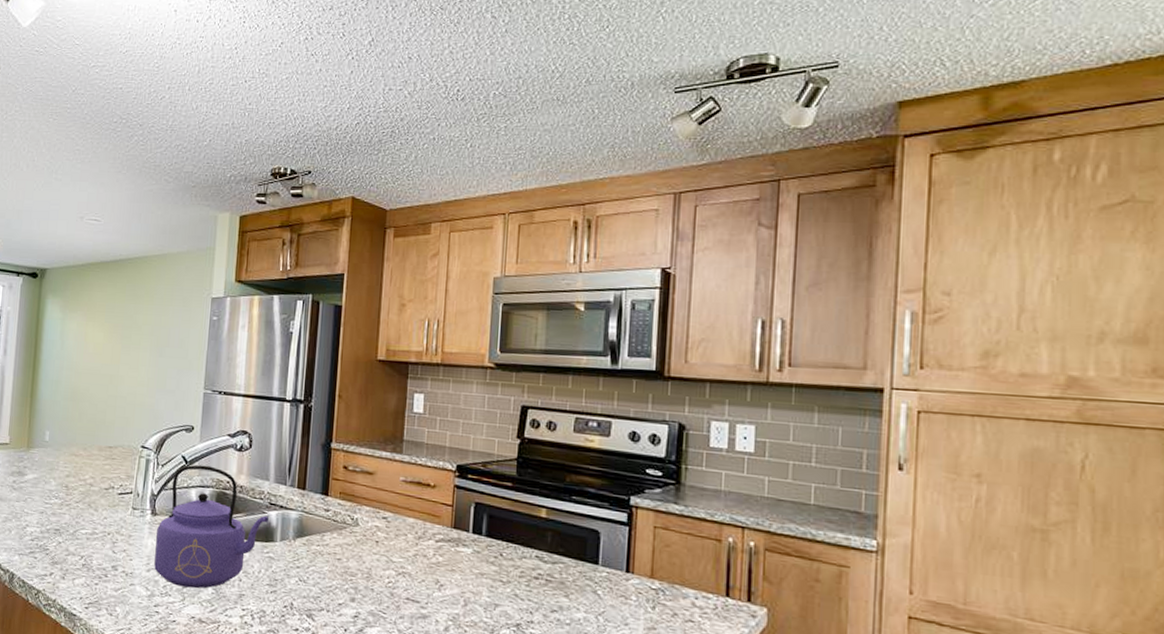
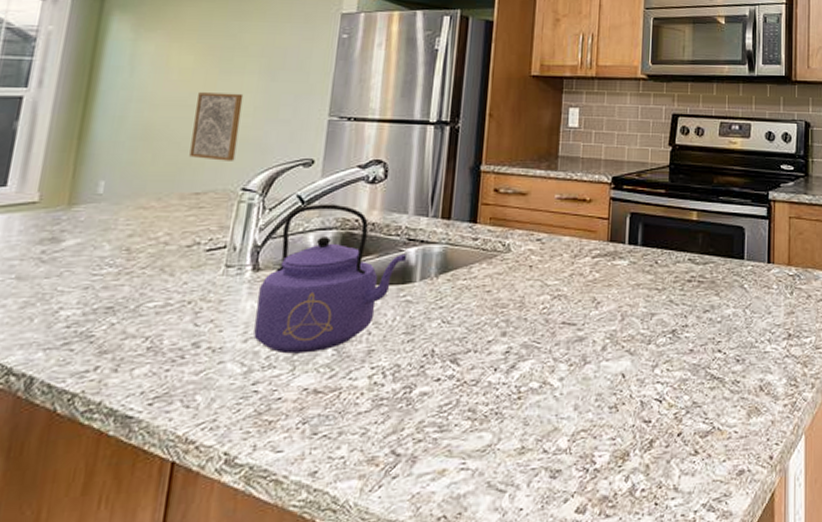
wall art: none [104,364,140,423] -> present [189,92,244,161]

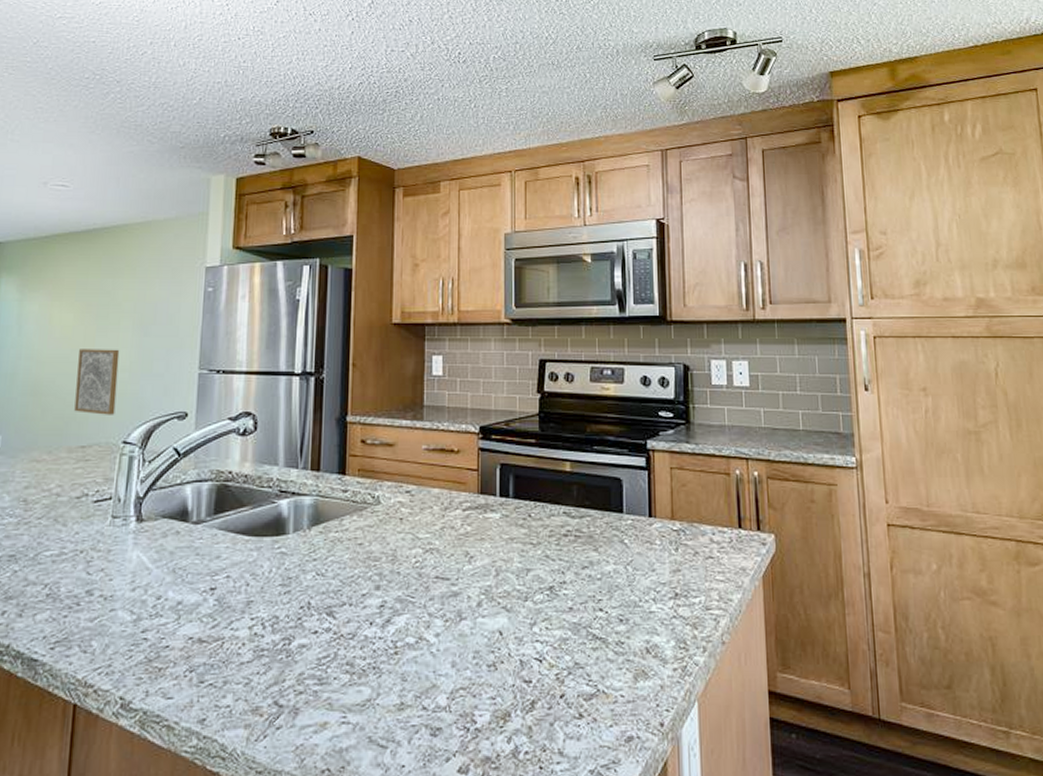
kettle: present [253,204,406,354] -> none [141,456,279,603]

